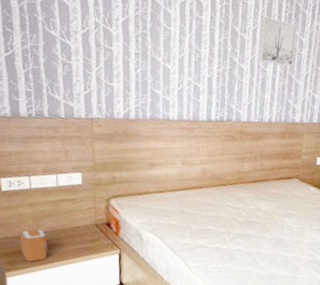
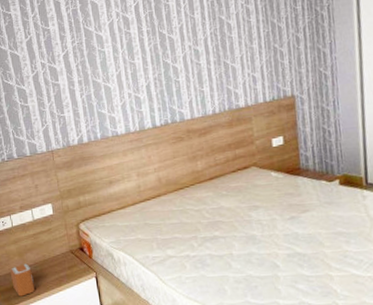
wall art: present [257,15,298,67] -> none [184,9,226,57]

